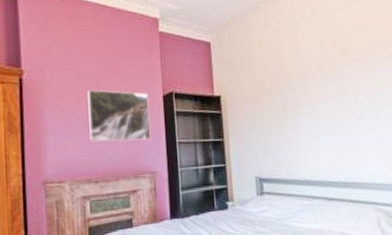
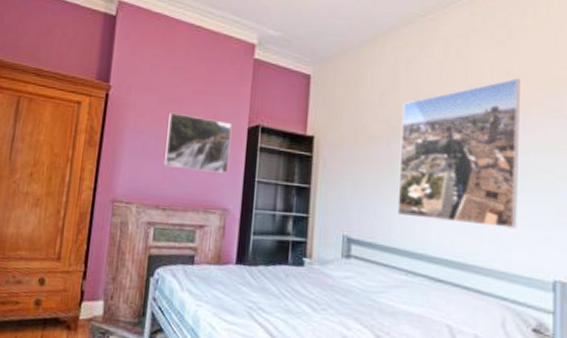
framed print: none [287,31,379,153] -> present [397,78,520,229]

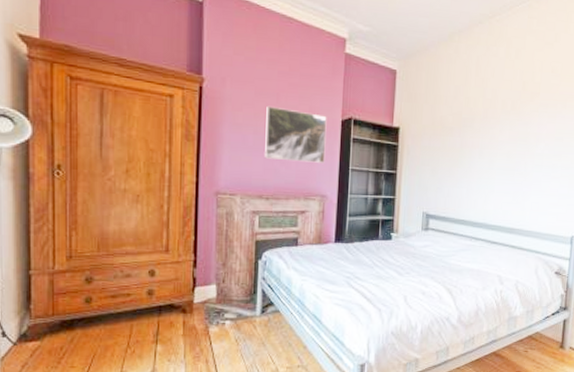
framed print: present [397,78,520,229] -> none [465,76,561,199]

